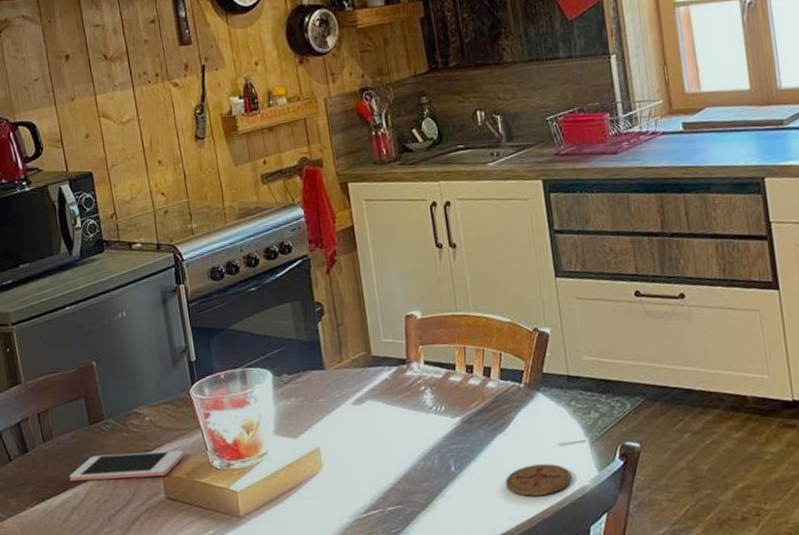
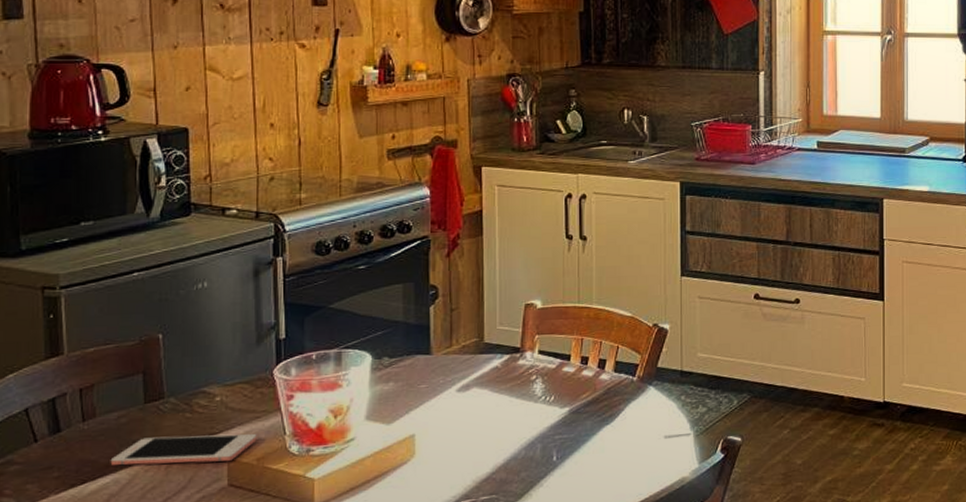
coaster: present [505,463,572,497] -> none [606,455,672,487]

